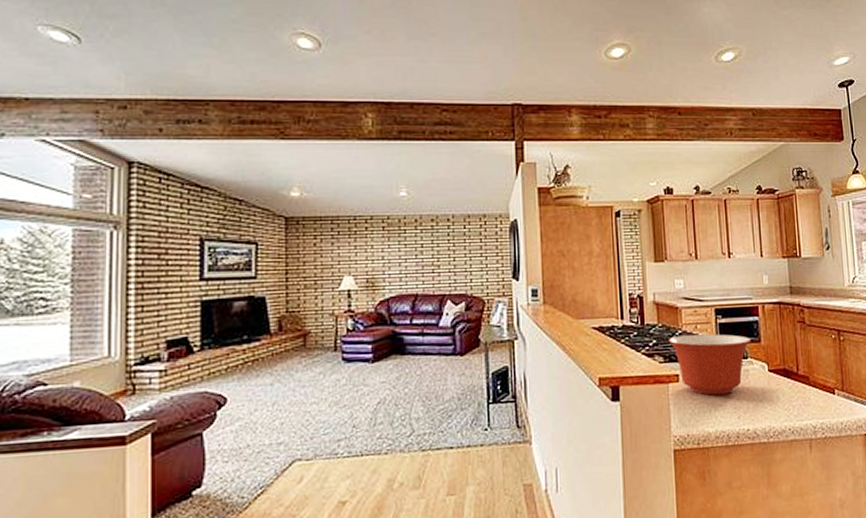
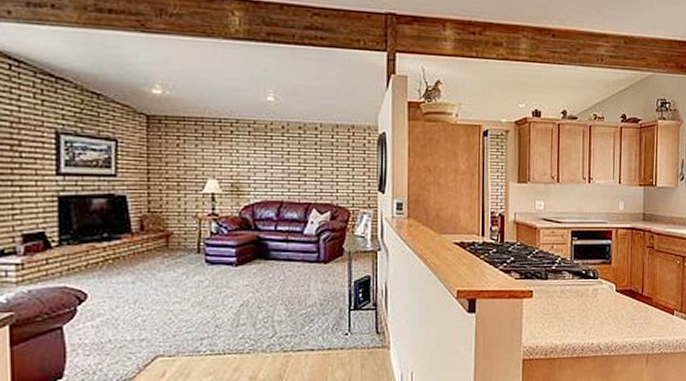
mixing bowl: present [668,334,751,396] -> none [525,254,602,311]

